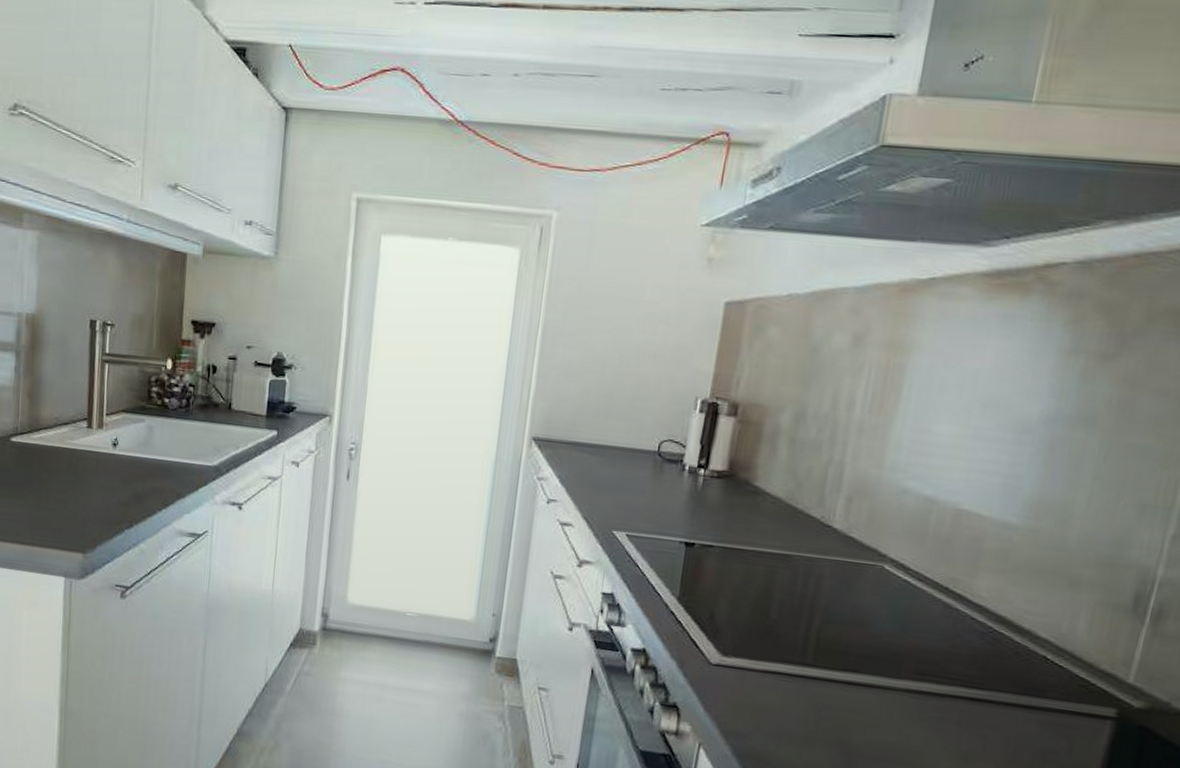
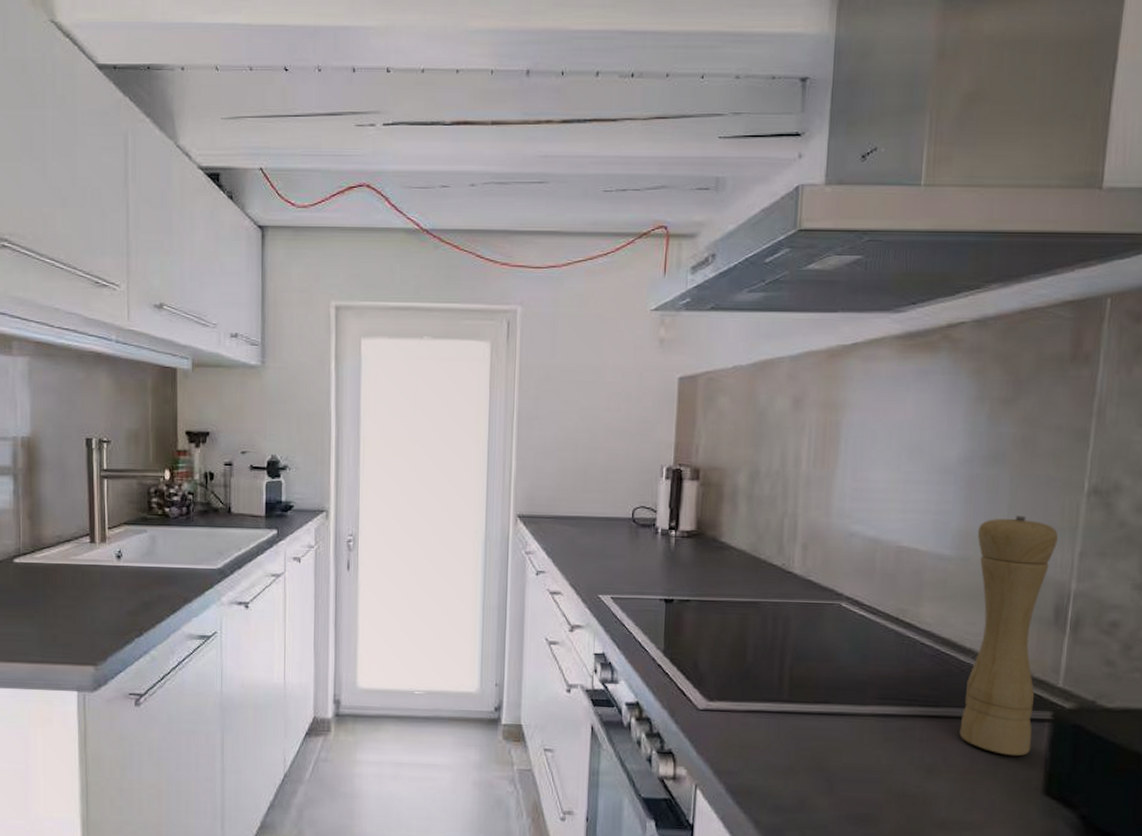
pepper mill: none [1004,487,1149,754] -> present [959,516,1058,757]

